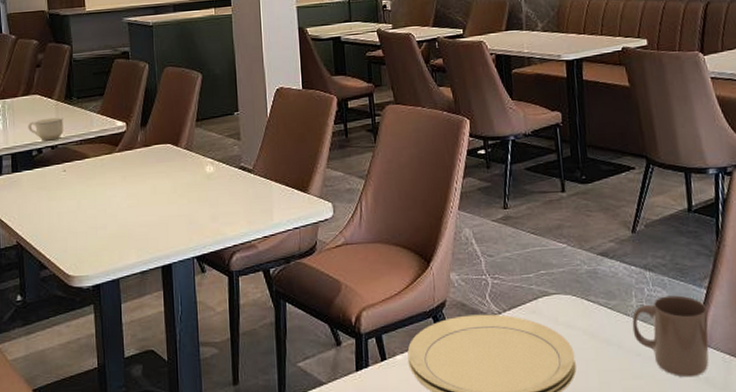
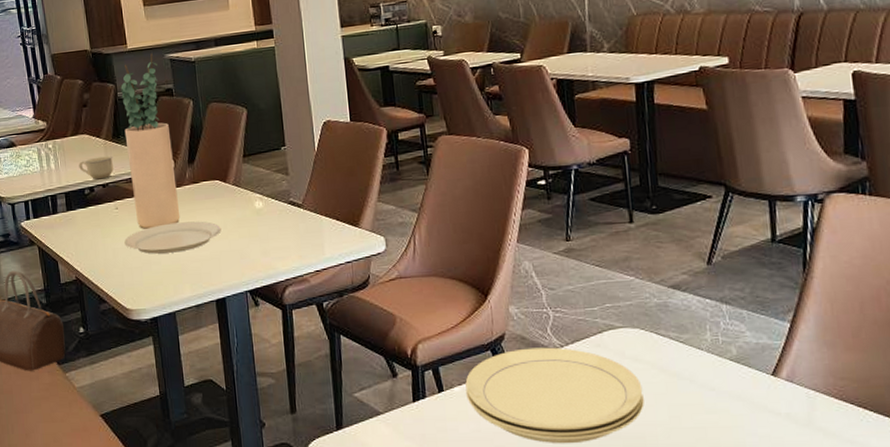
plate: none [70,185,171,218] -> present [124,221,222,254]
vase: none [76,16,130,192] -> present [120,53,181,229]
cup: present [632,295,709,378] -> none [705,329,792,413]

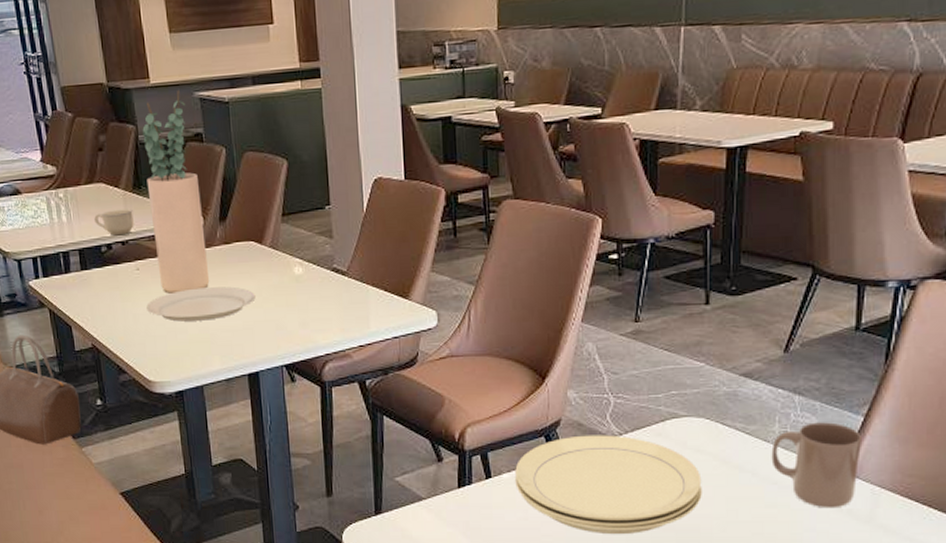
cup: none [705,329,792,413] -> present [771,422,861,509]

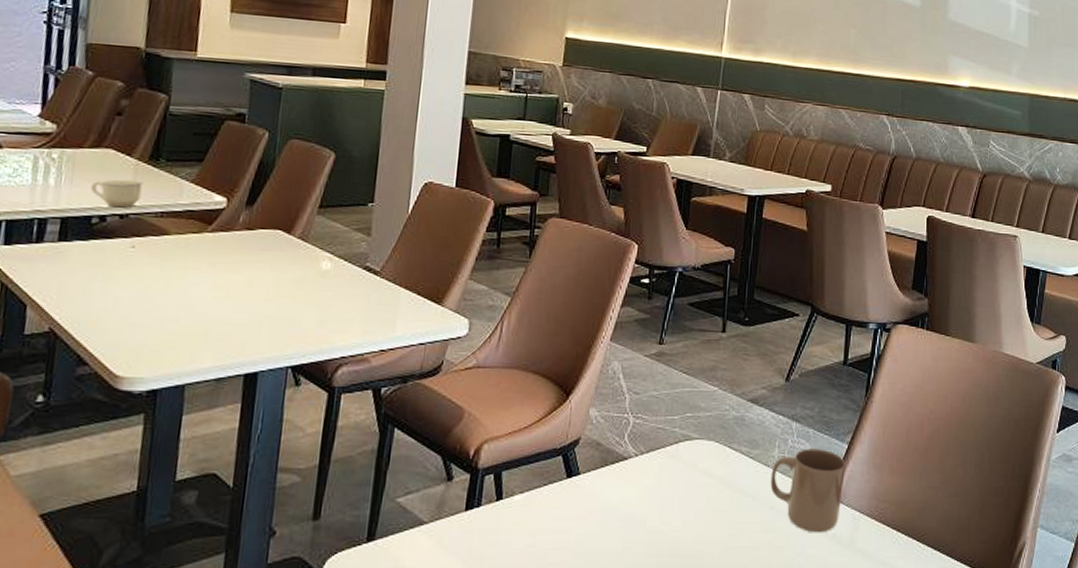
vase: present [142,90,210,294] -> none [158,68,233,278]
plate: present [146,286,256,322] -> none [133,273,272,311]
plate: present [515,435,702,535] -> none [526,455,708,563]

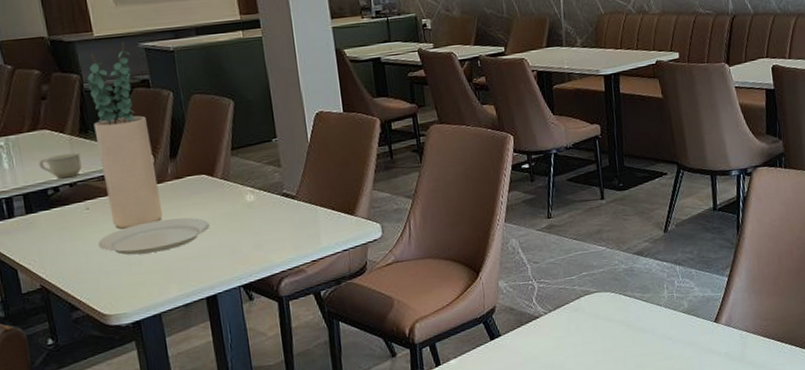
plate: none [133,273,272,311] -> present [98,217,210,255]
vase: none [158,68,233,278] -> present [87,41,163,229]
cup: present [770,448,846,533] -> none [664,284,729,354]

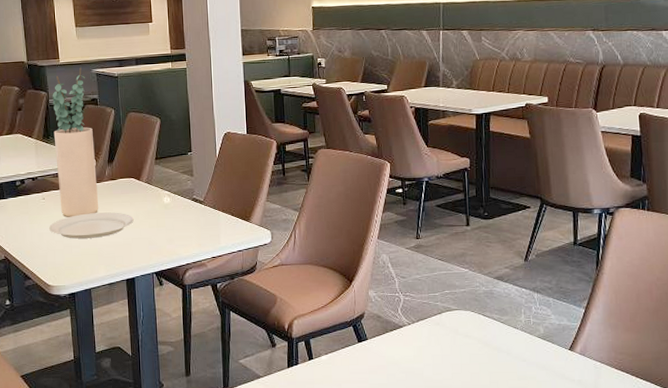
cup: present [39,152,82,179] -> none [12,153,42,174]

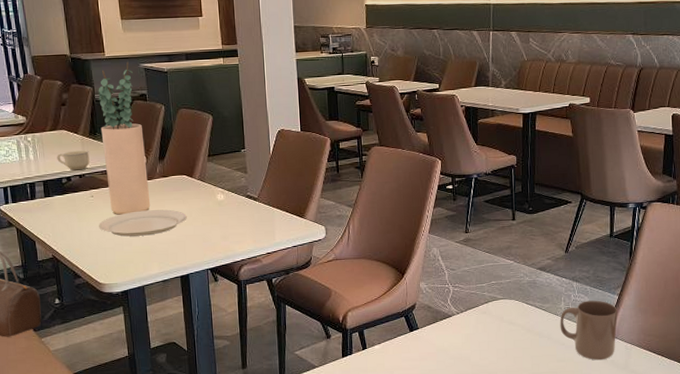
cup: none [12,153,42,174] -> present [57,150,90,171]
cup: none [520,313,585,380] -> present [560,300,618,361]

